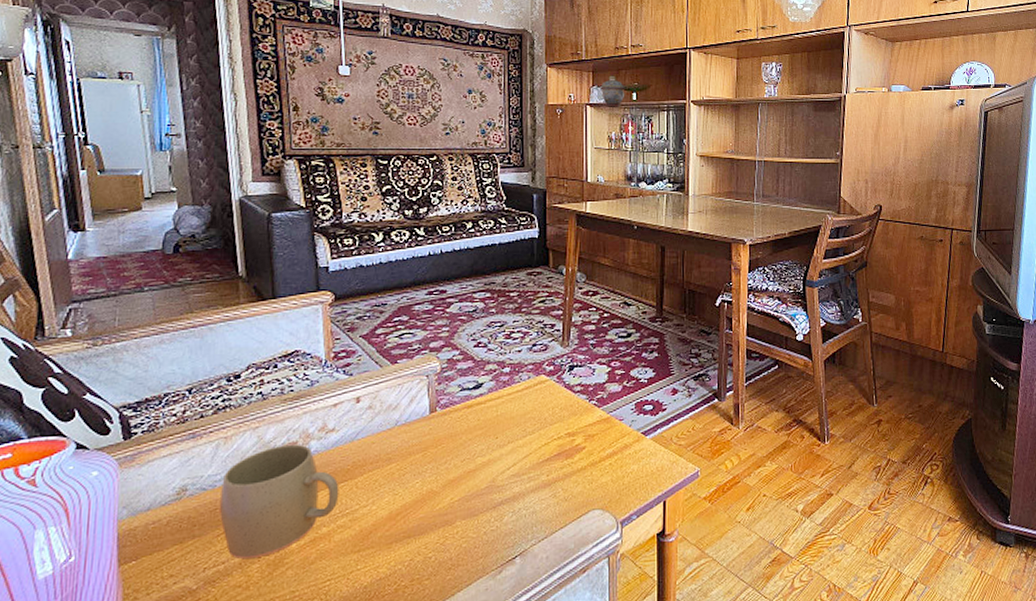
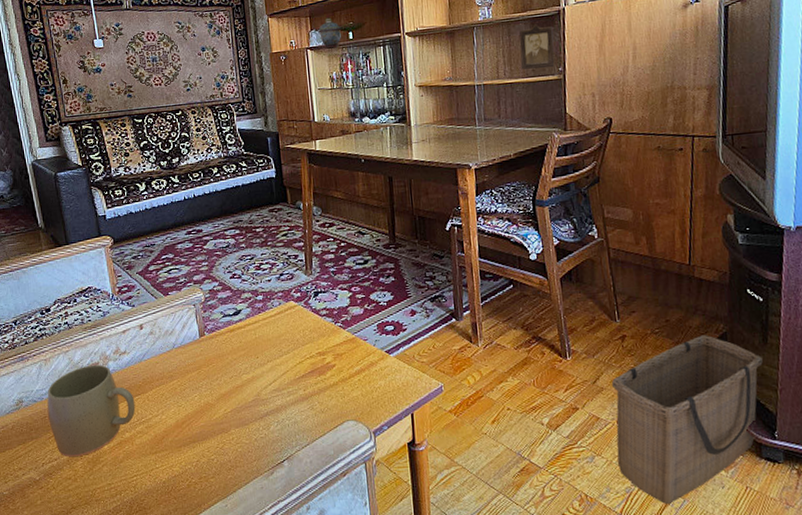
photo frame: none [801,108,834,151] -> present [519,24,554,70]
basket: none [865,420,1001,592] -> present [611,334,763,504]

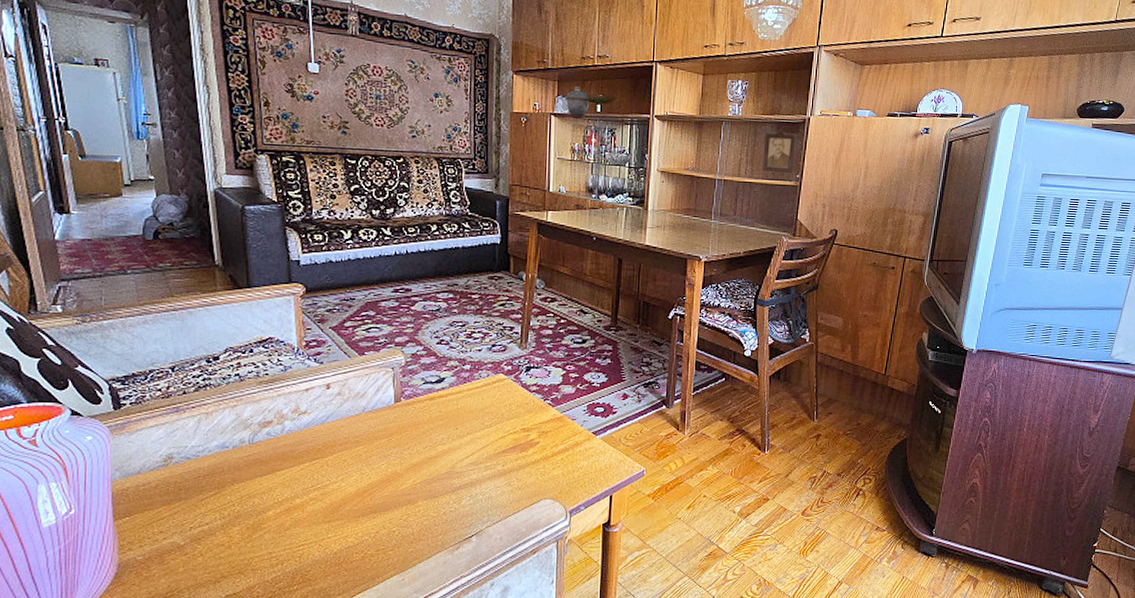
mug: present [47,364,136,457] -> none [202,423,311,522]
basket: present [611,334,763,504] -> none [797,439,933,590]

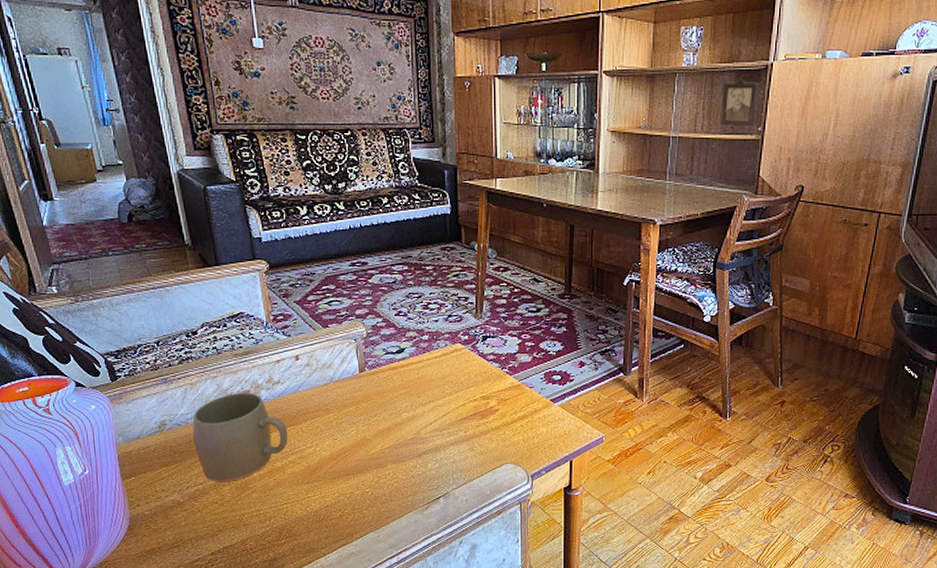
mug: none [202,423,311,522] -> present [192,392,288,482]
decorative jar: present [565,80,590,119] -> none [508,38,534,79]

